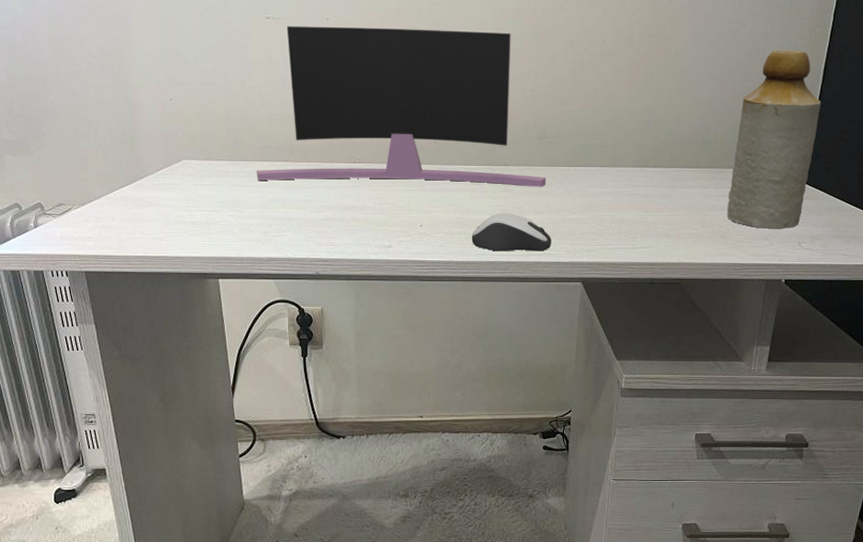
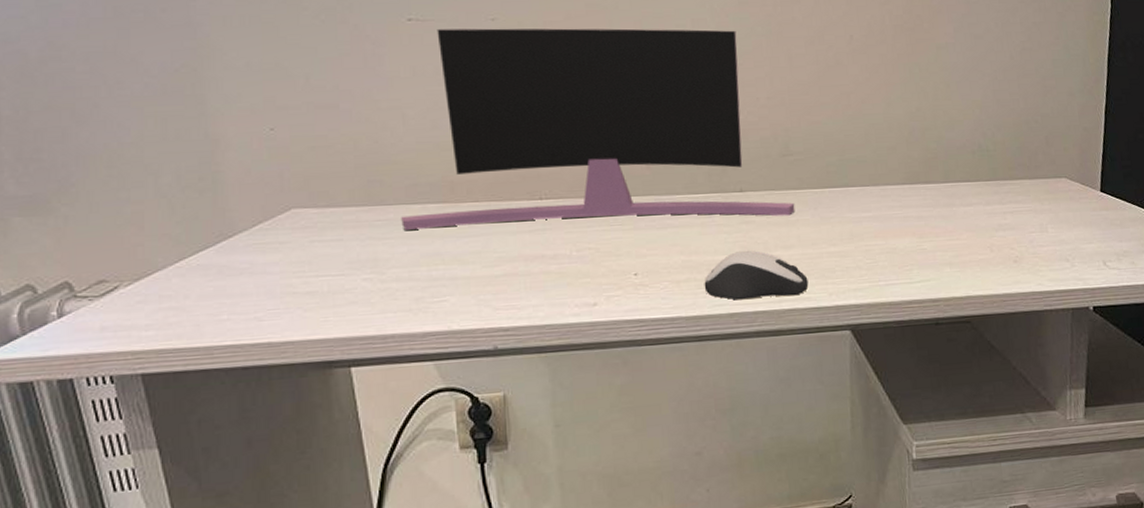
bottle: present [727,49,821,229] -> none [1016,41,1109,248]

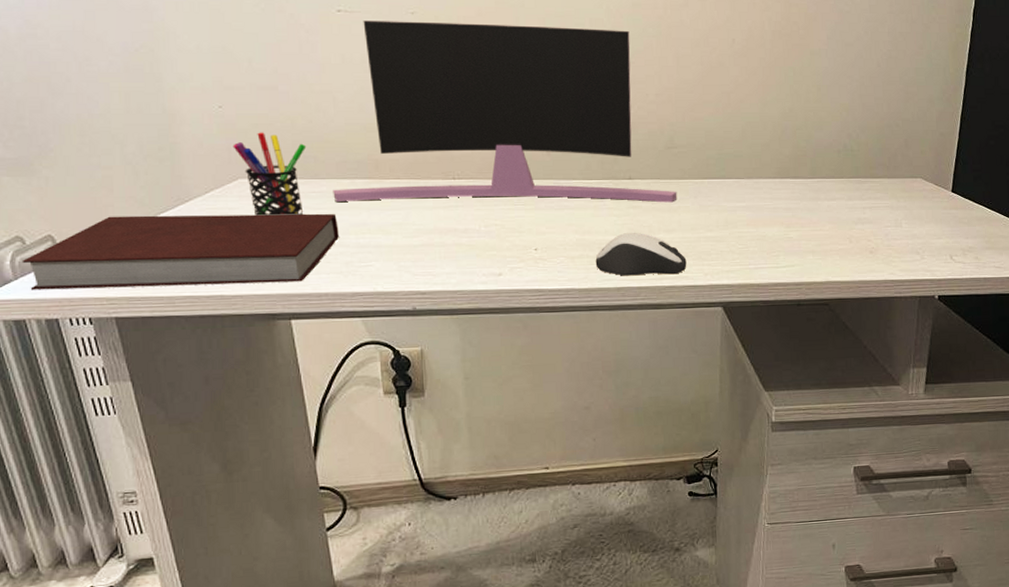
notebook: none [31,244,408,347] -> present [21,213,339,290]
pen holder: none [285,155,371,250] -> present [233,132,307,216]

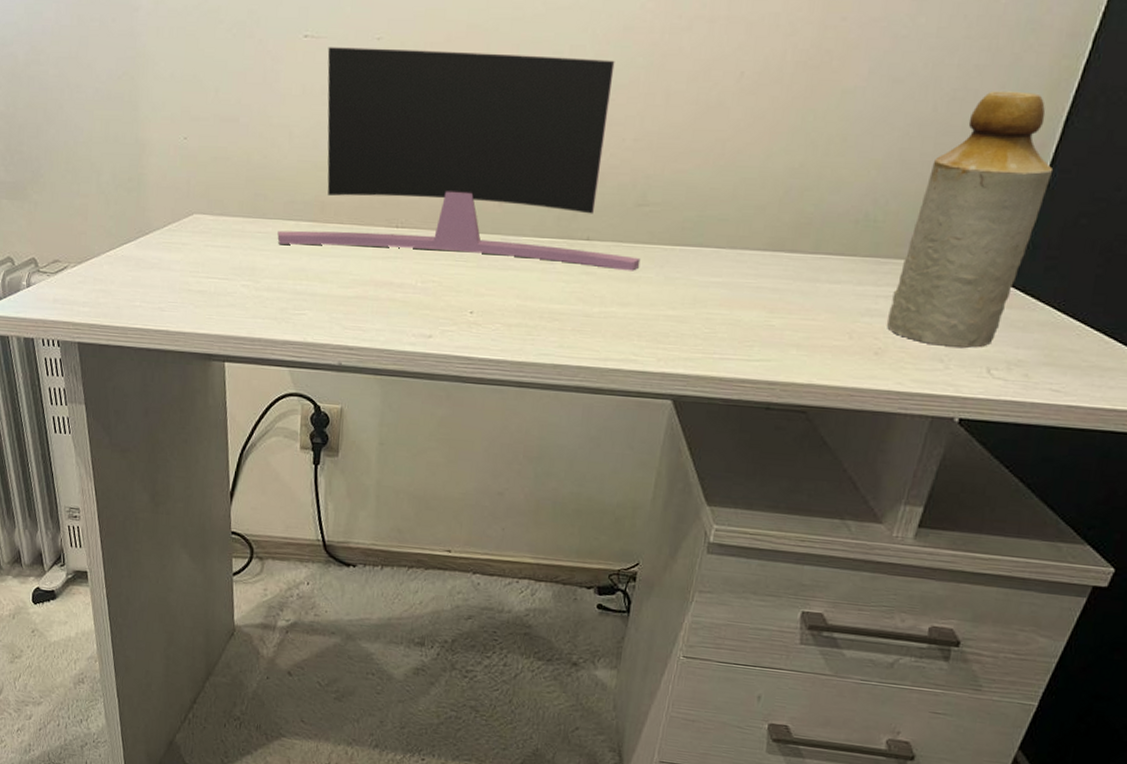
notebook: present [21,213,339,290] -> none [10,243,279,325]
pen holder: present [233,132,307,216] -> none [192,166,259,255]
computer mouse: present [595,232,687,276] -> none [533,301,639,356]
bottle: none [874,51,965,242] -> present [887,91,1052,348]

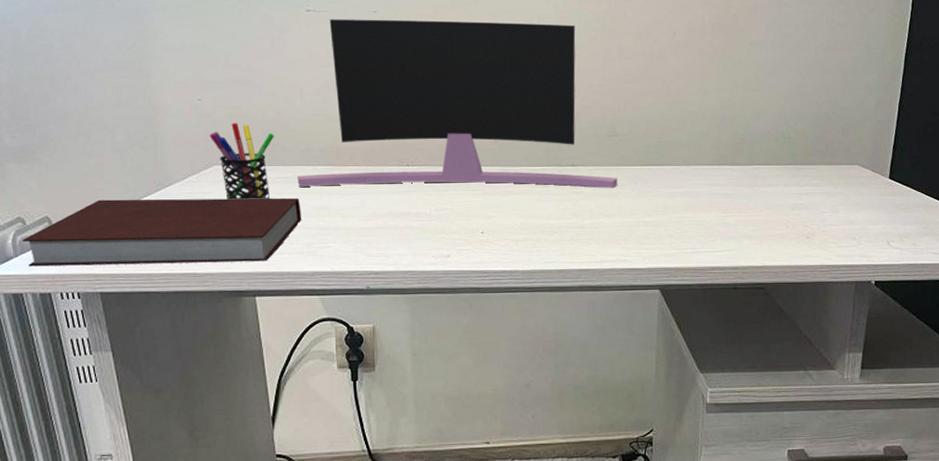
notebook: none [10,243,279,325] -> present [22,197,301,267]
pen holder: none [192,166,259,255] -> present [209,123,275,200]
bottle: present [887,91,1052,348] -> none [811,41,903,228]

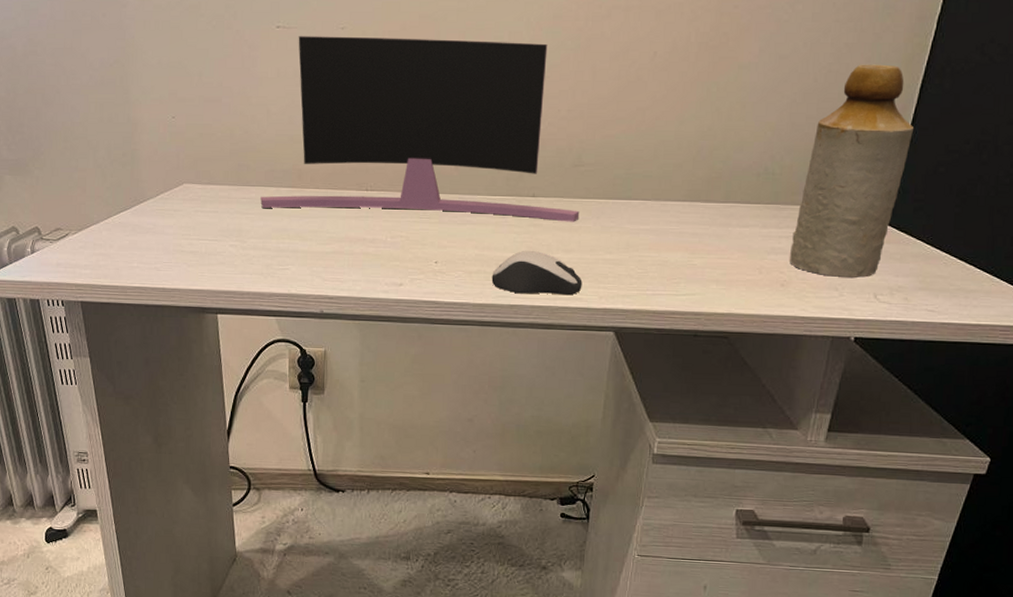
notebook: present [22,197,301,267] -> none [15,213,263,280]
pen holder: present [209,123,275,200] -> none [181,141,242,219]
computer mouse: none [538,216,626,259] -> present [491,250,582,296]
bottle: none [811,41,903,228] -> present [790,64,913,277]

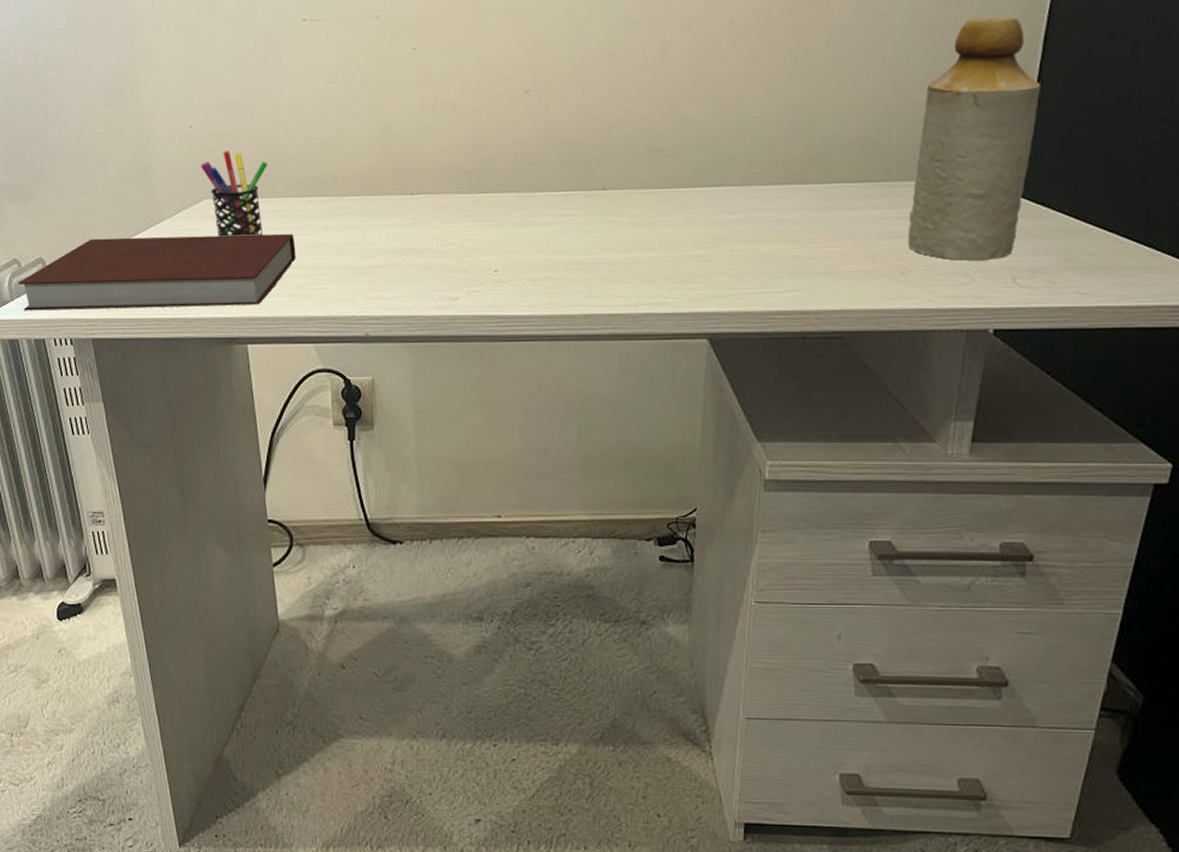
notebook: none [15,213,263,280] -> present [17,233,296,311]
pen holder: none [181,141,242,219] -> present [200,151,268,237]
monitor: present [260,36,580,222] -> none [292,18,658,221]
computer mouse: present [491,250,582,296] -> none [561,250,667,302]

